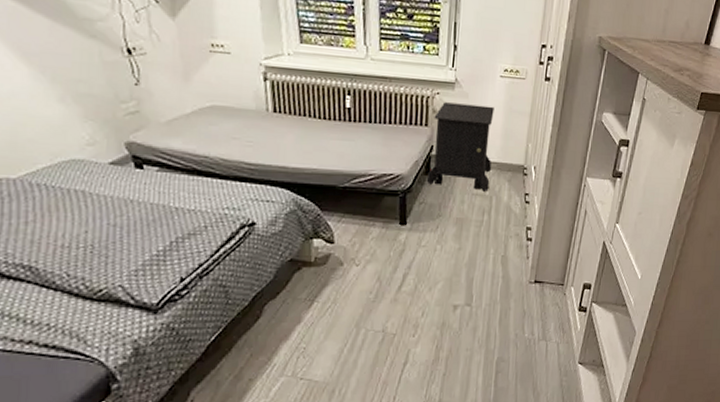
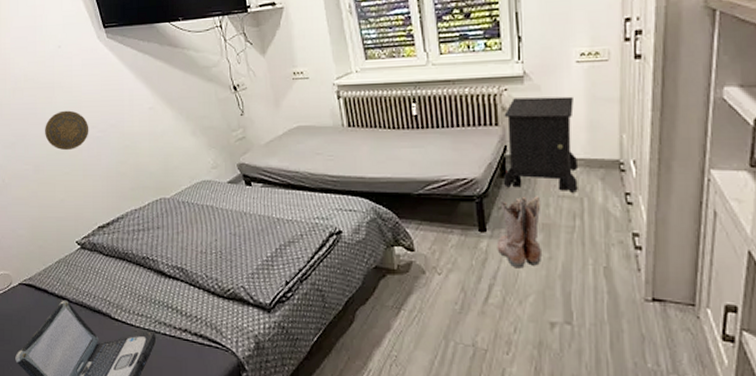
boots: none [414,193,458,259] -> present [496,196,541,269]

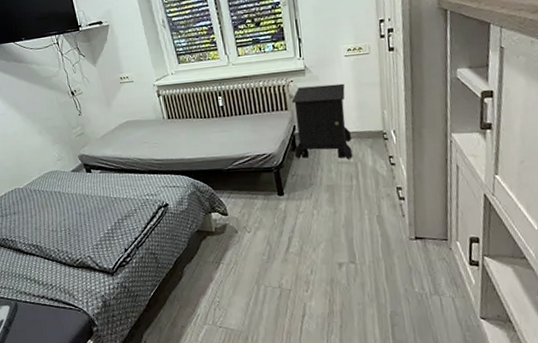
boots: present [496,196,541,269] -> none [292,164,328,223]

